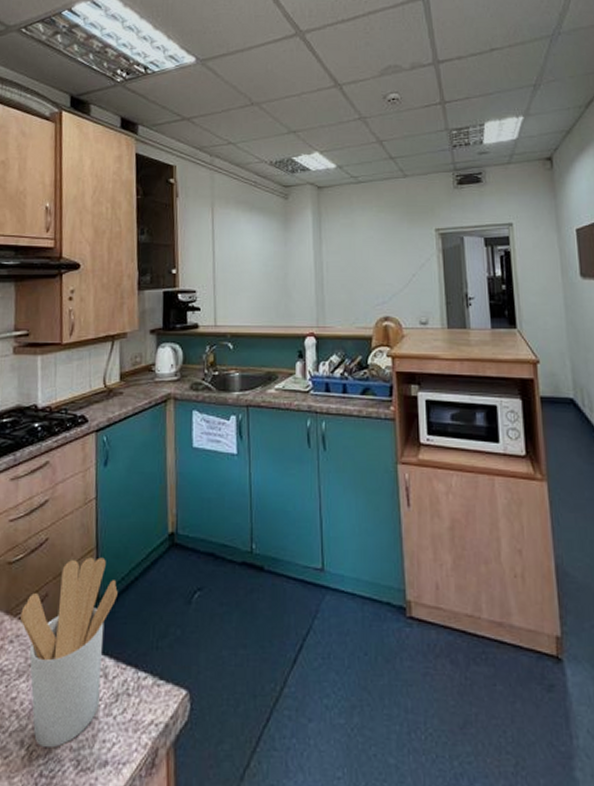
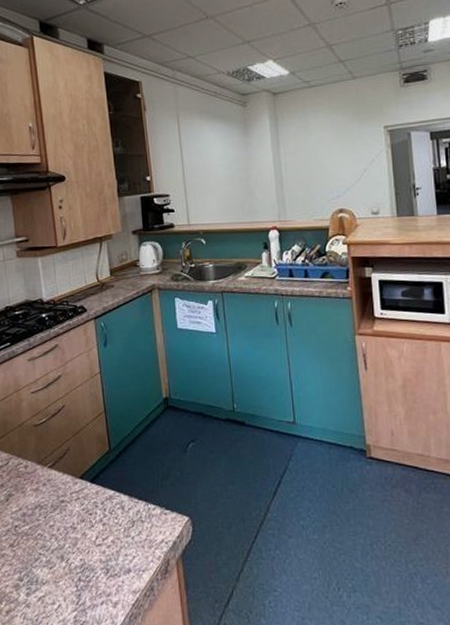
utensil holder: present [20,557,118,749] -> none [49,419,126,561]

